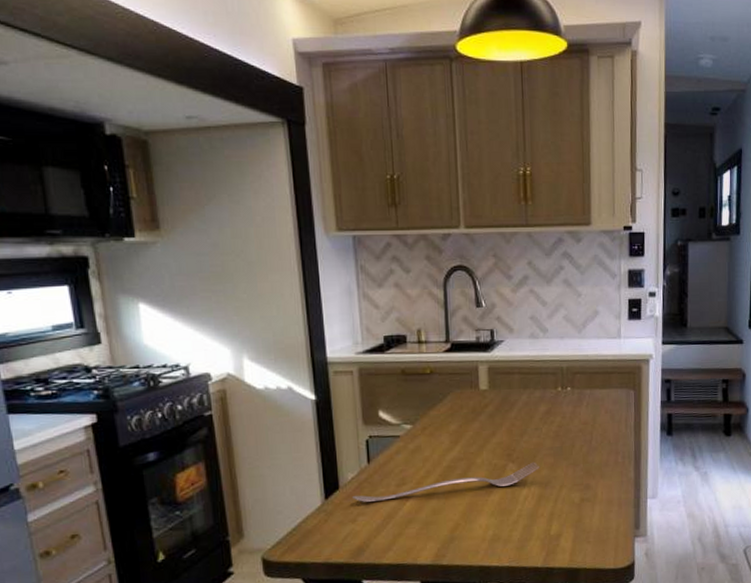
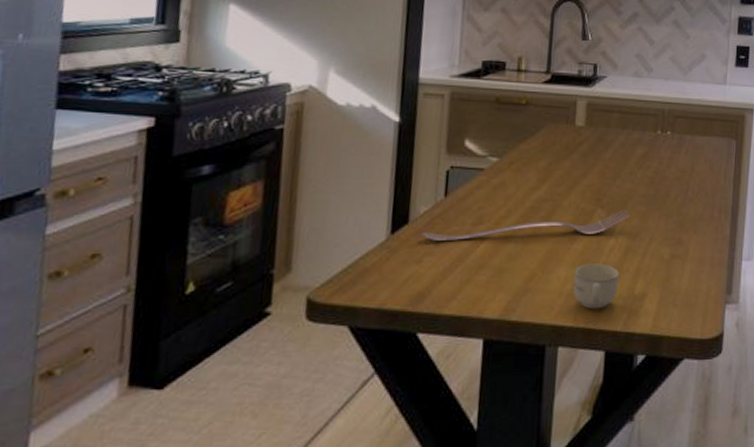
cup: none [494,511,535,550] -> present [573,264,620,309]

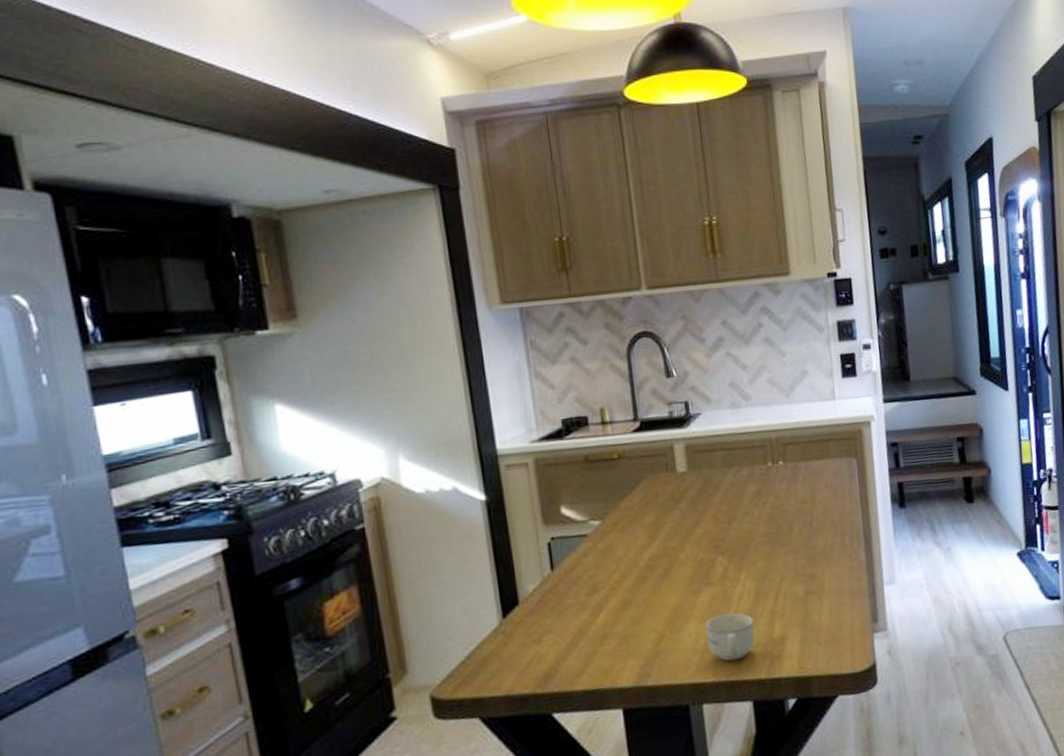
cutting board: present [420,209,631,242] -> none [534,552,755,619]

